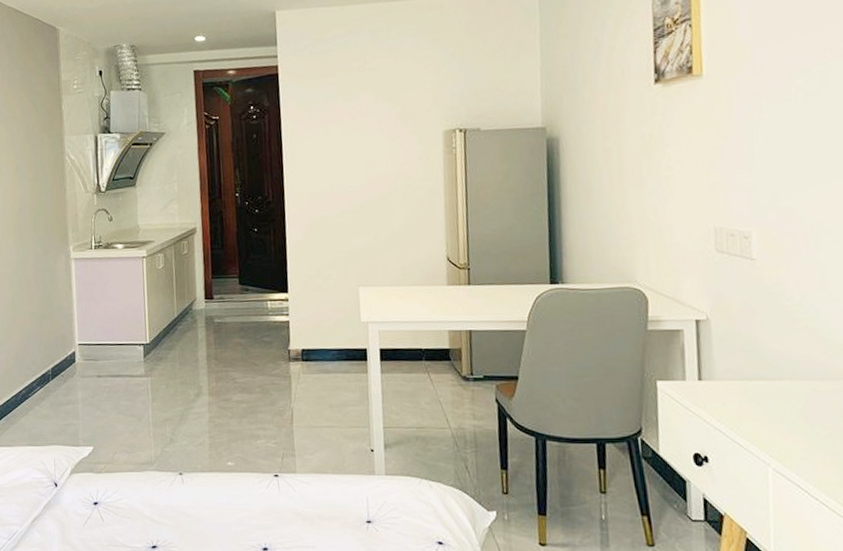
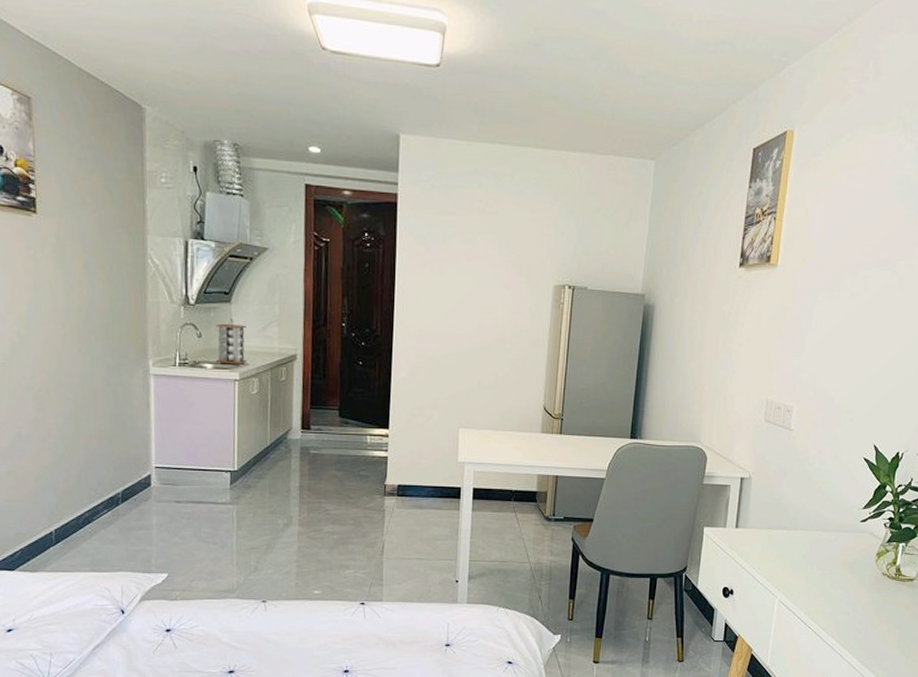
spice rack: none [123,200,152,244] -> present [215,318,246,364]

